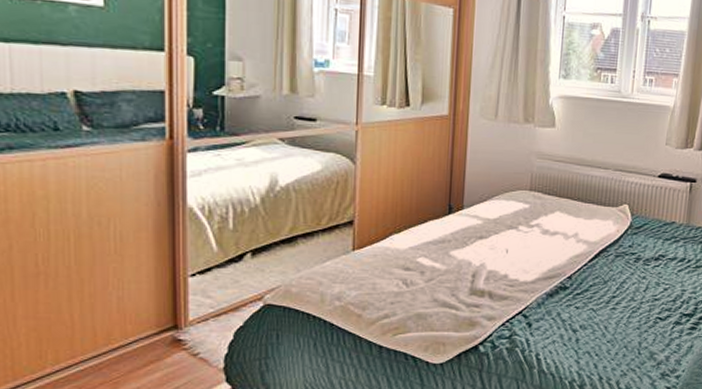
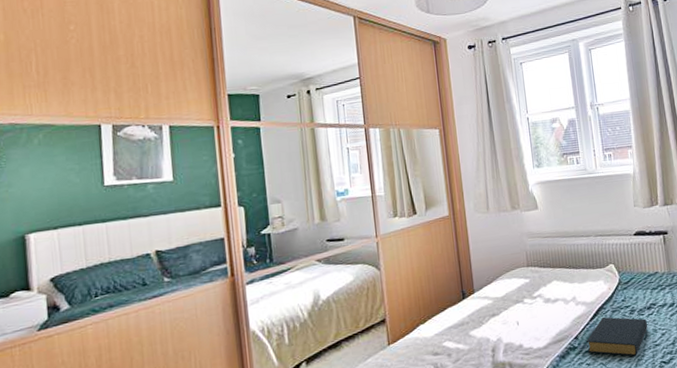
hardback book: none [579,260,652,308] -> present [586,317,648,357]

